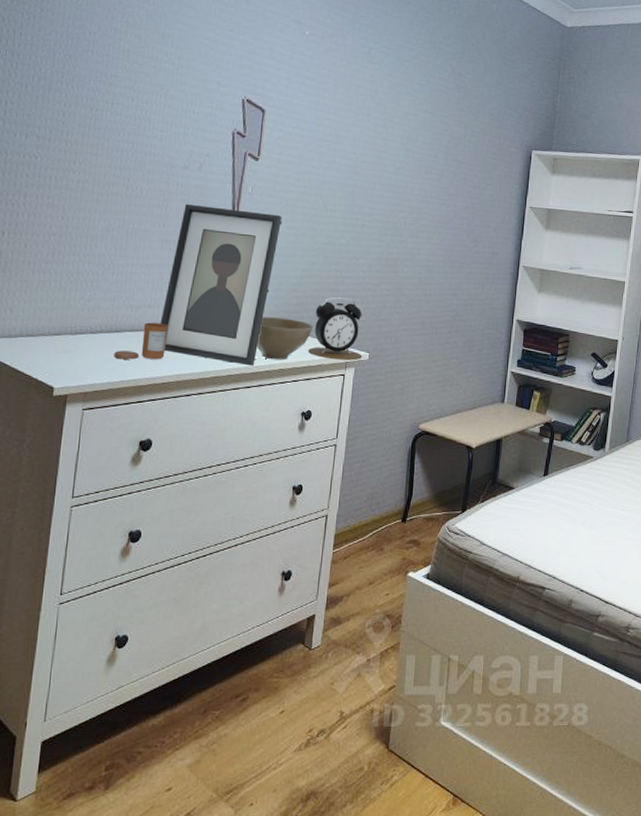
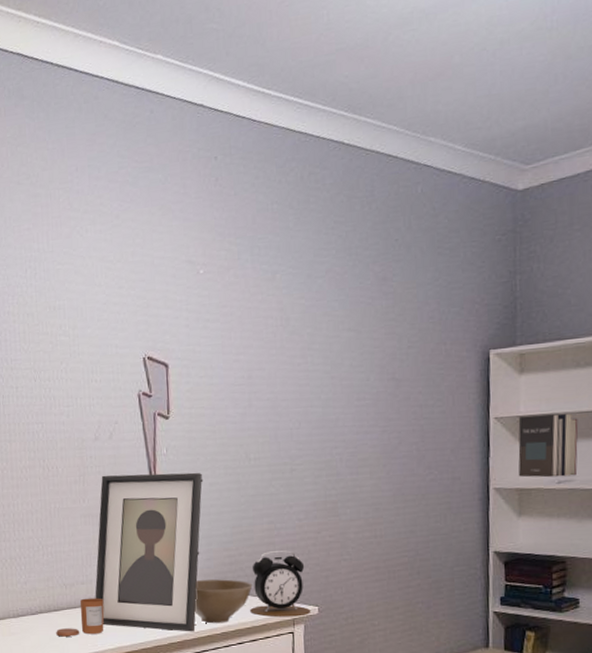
books: none [543,209,590,265] -> present [518,413,579,478]

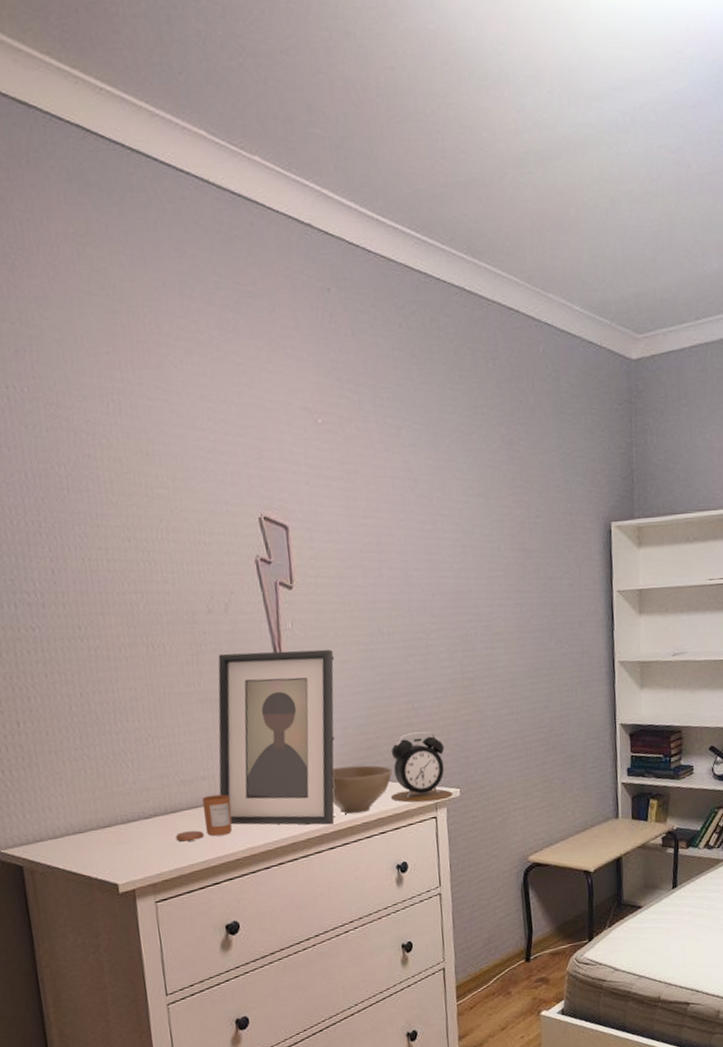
books: present [518,413,579,478] -> none [638,587,689,650]

